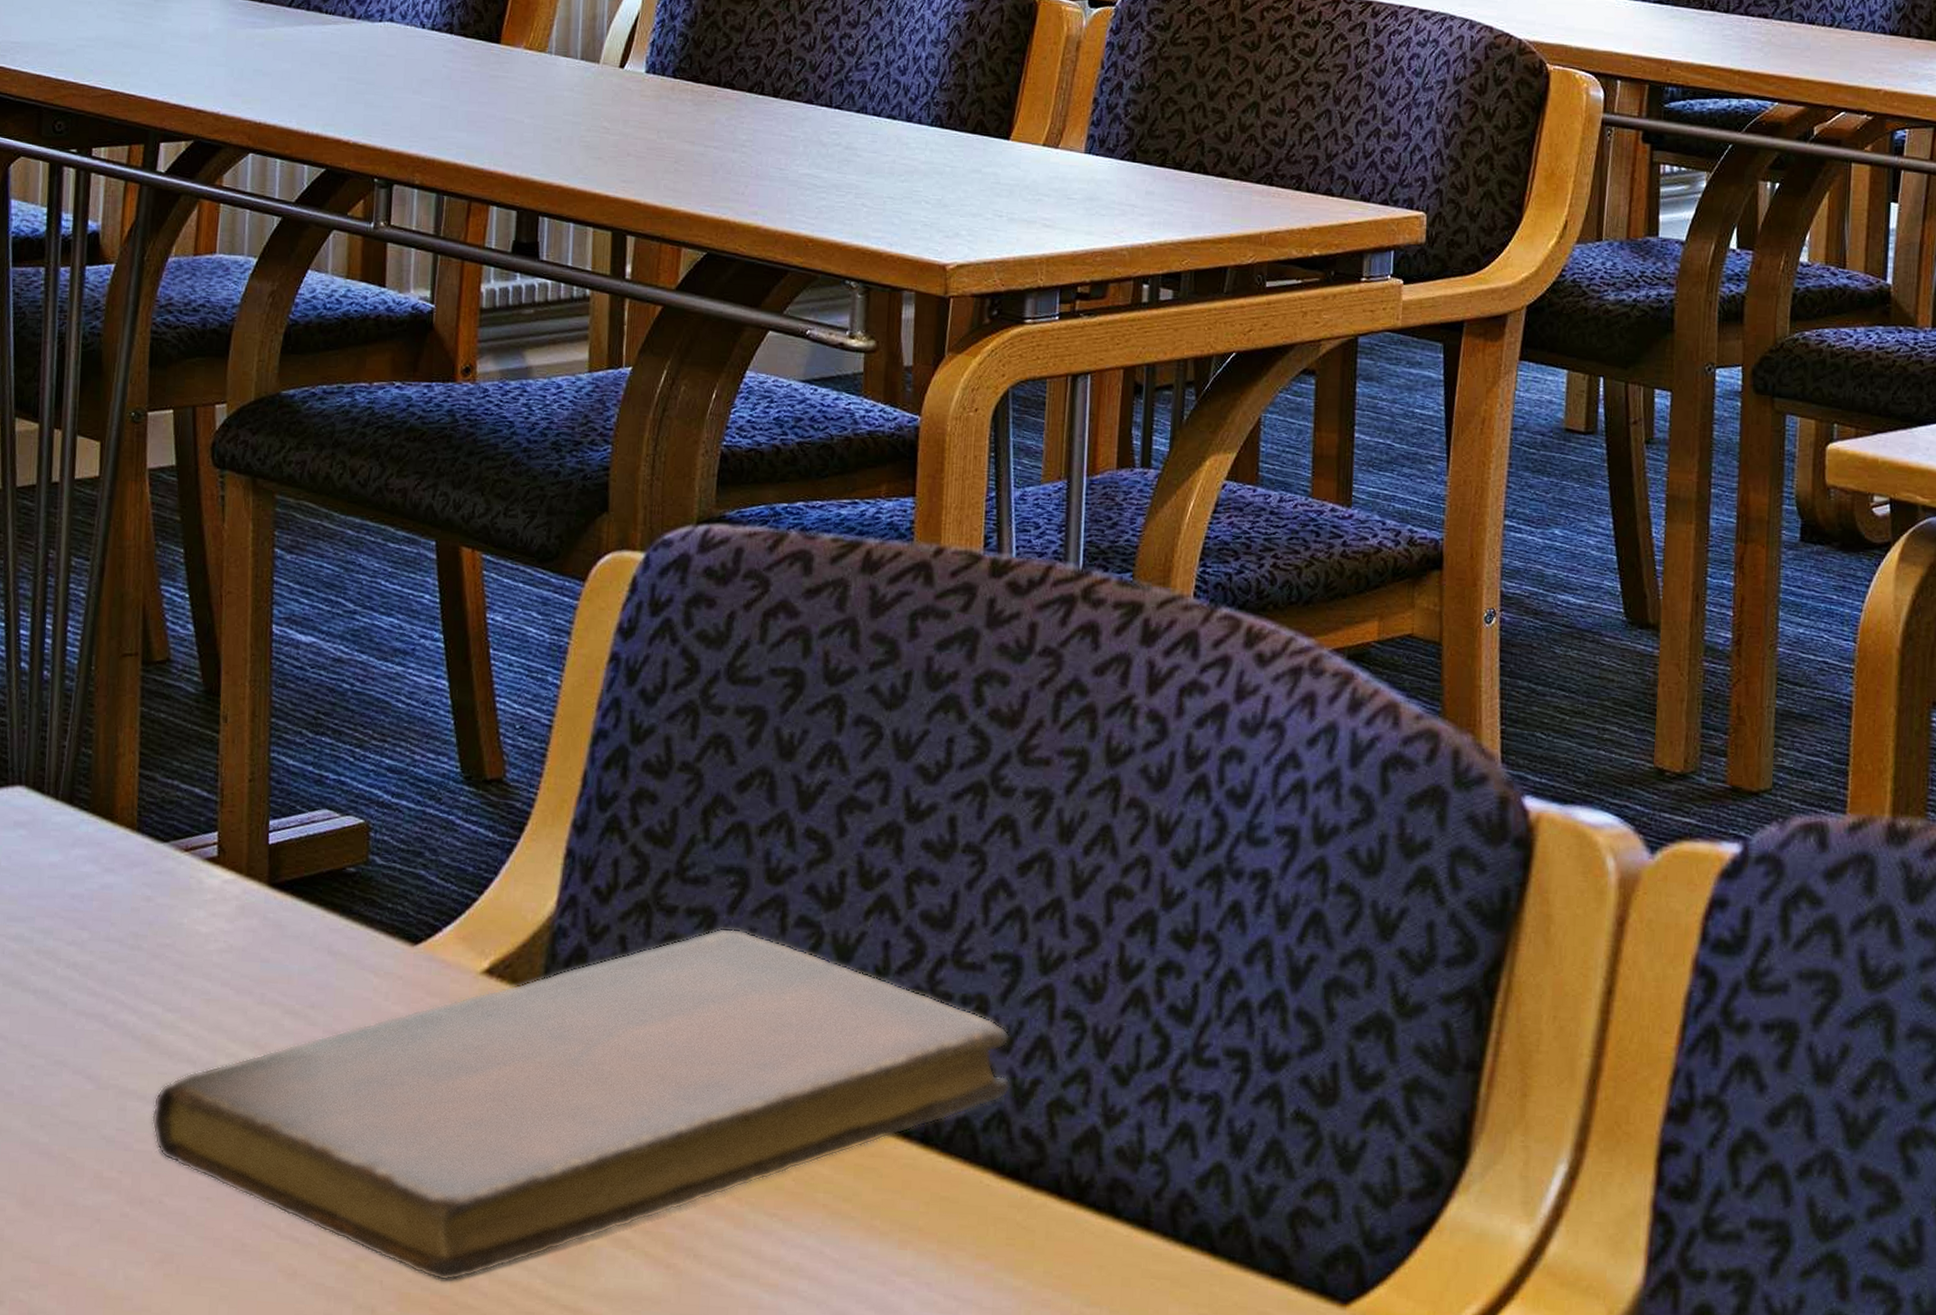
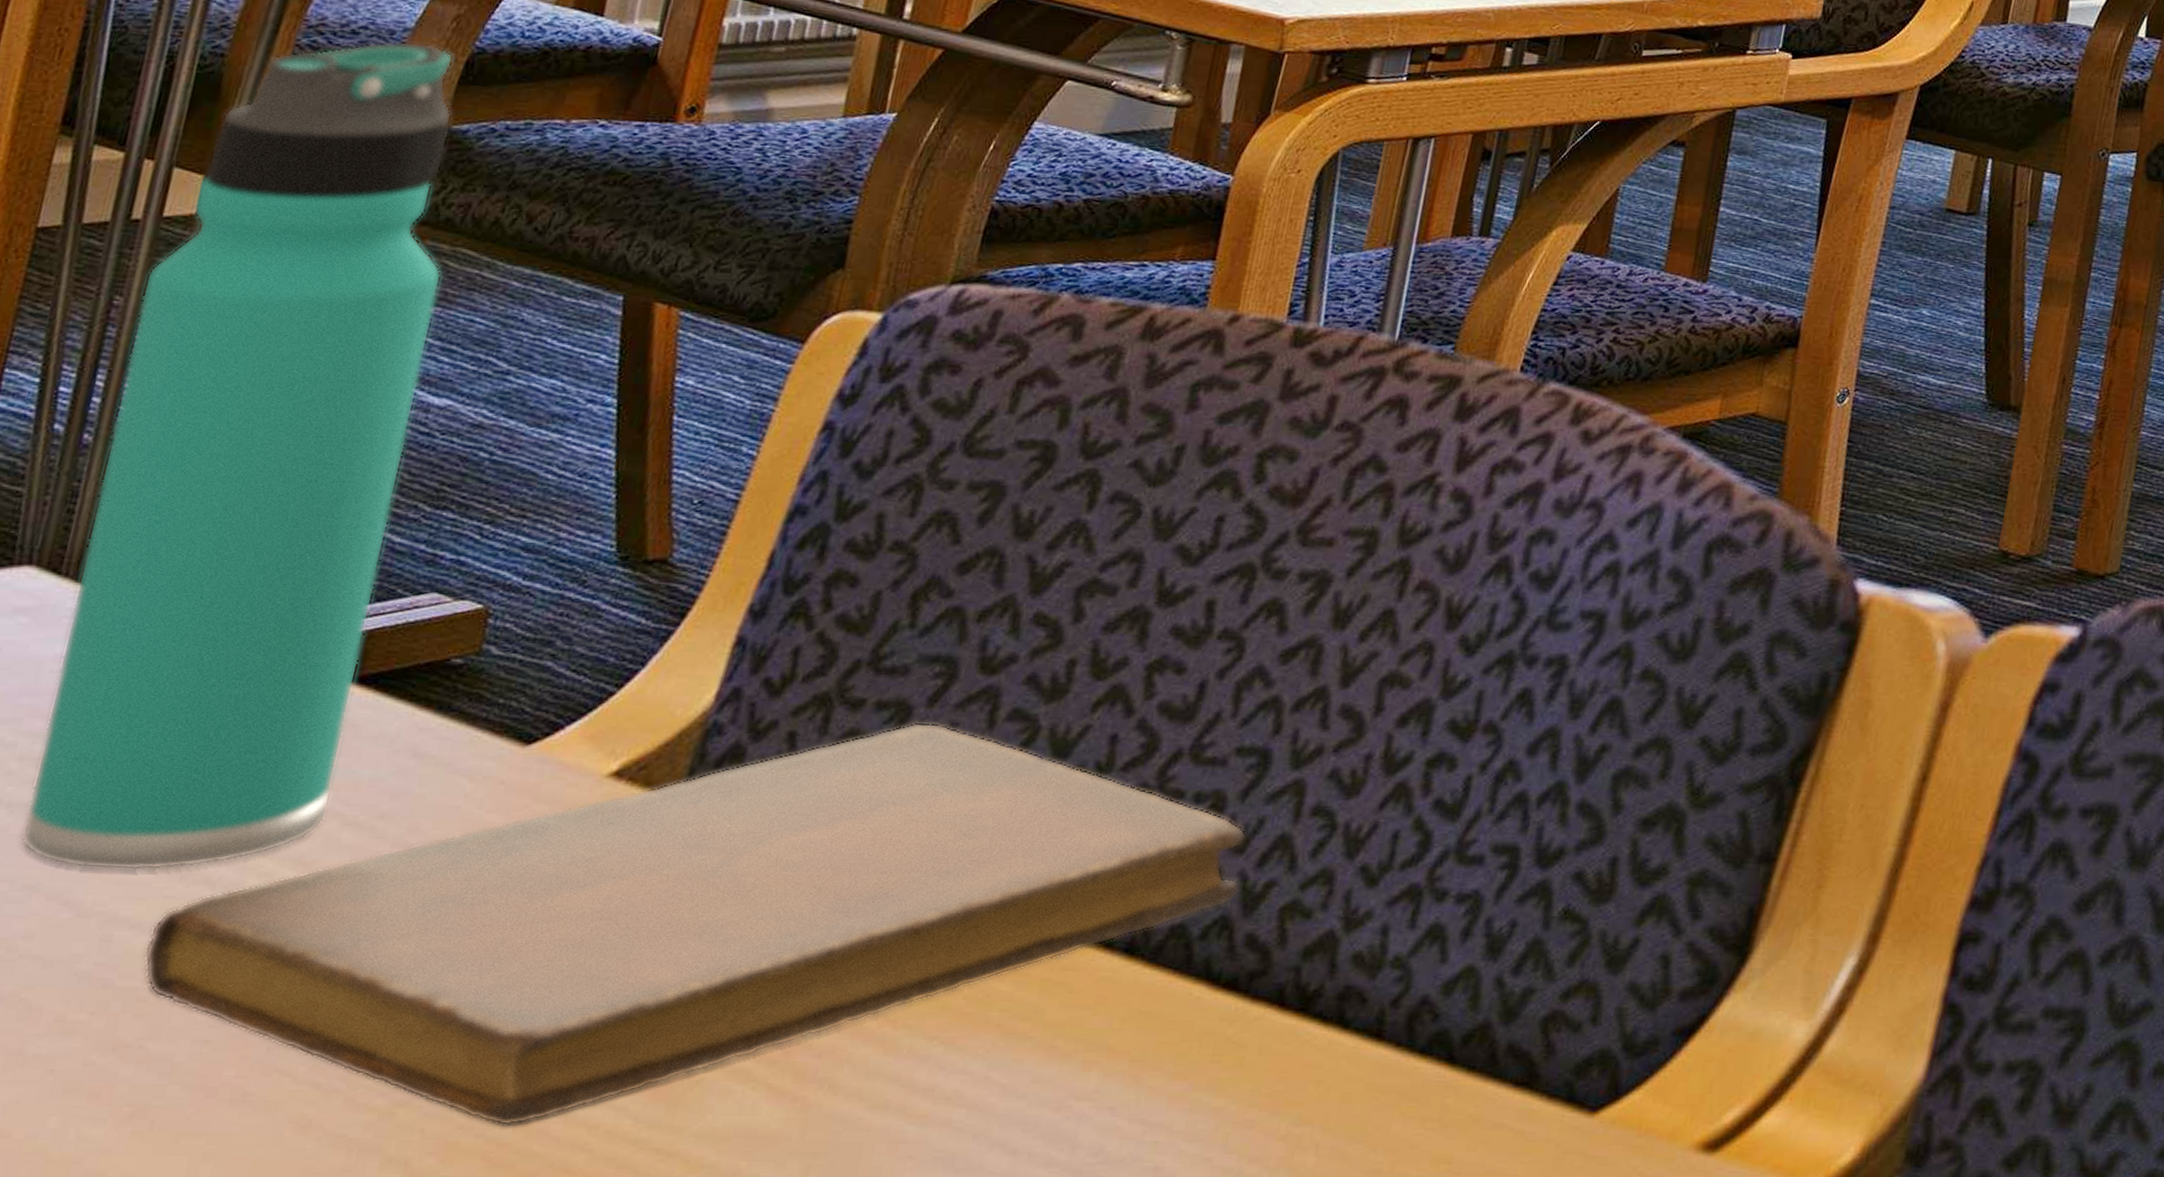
thermos bottle: none [47,316,292,1050] -> present [20,41,454,871]

